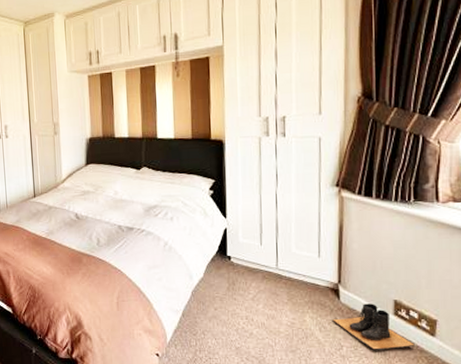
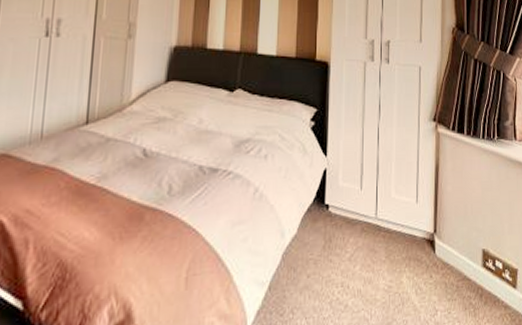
boots: present [333,303,415,351] -> none [428,255,500,313]

